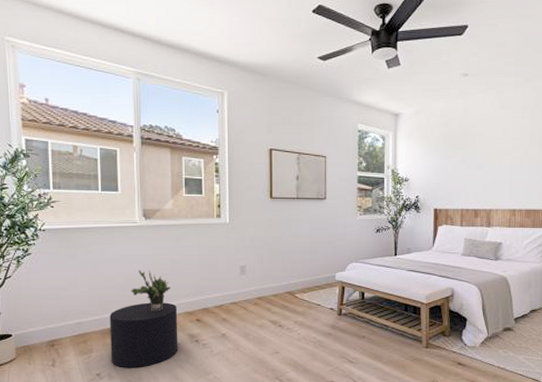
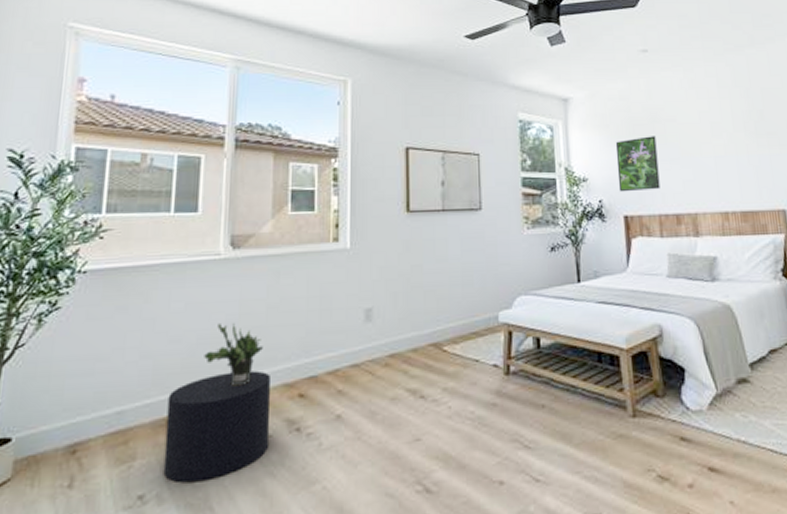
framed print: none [432,147,466,191] -> present [615,136,660,192]

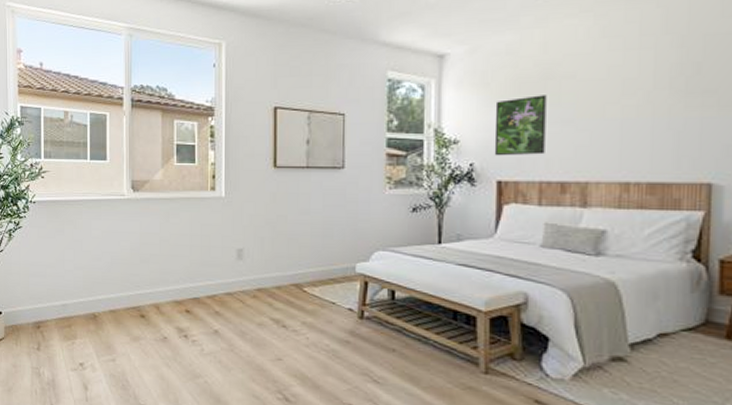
stool: present [163,370,271,483] -> none [94,286,165,362]
potted plant: present [204,322,263,386] -> none [117,248,158,298]

